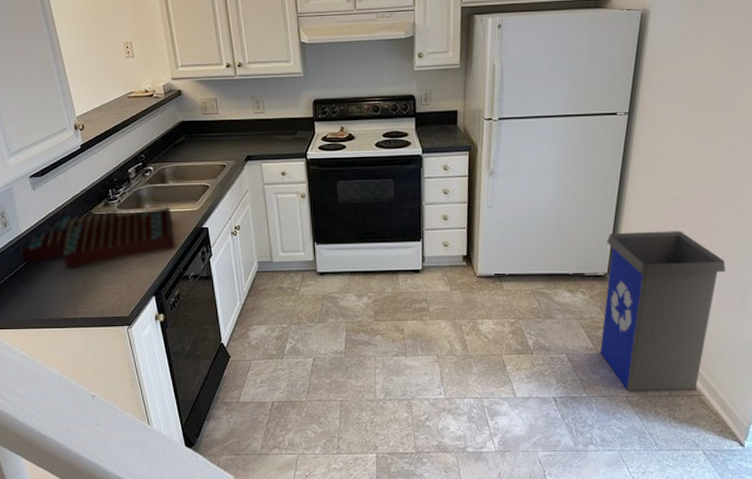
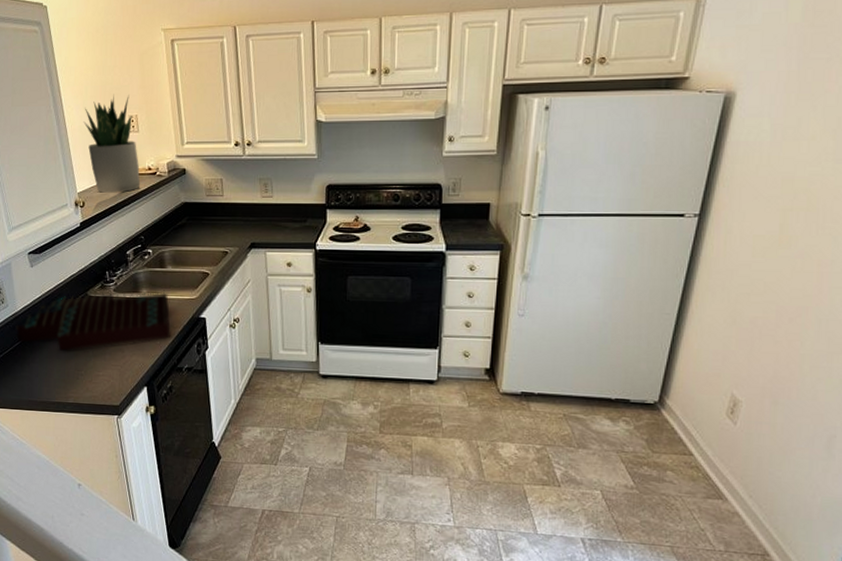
planter: none [79,23,139,116] -> present [83,95,141,193]
recycling bin: present [600,231,726,392] -> none [643,355,811,548]

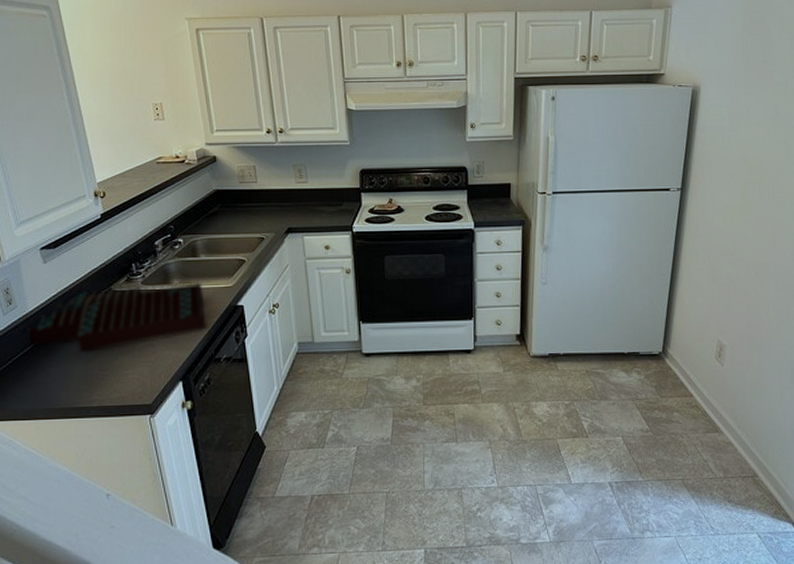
planter: present [83,95,141,193] -> none [102,82,168,182]

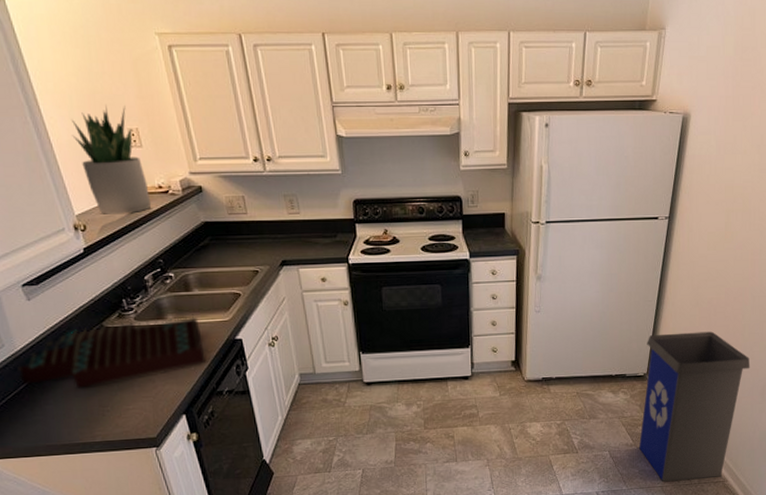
planter: none [102,82,168,182] -> present [72,105,152,214]
recycling bin: none [656,308,777,475] -> present [639,331,751,482]

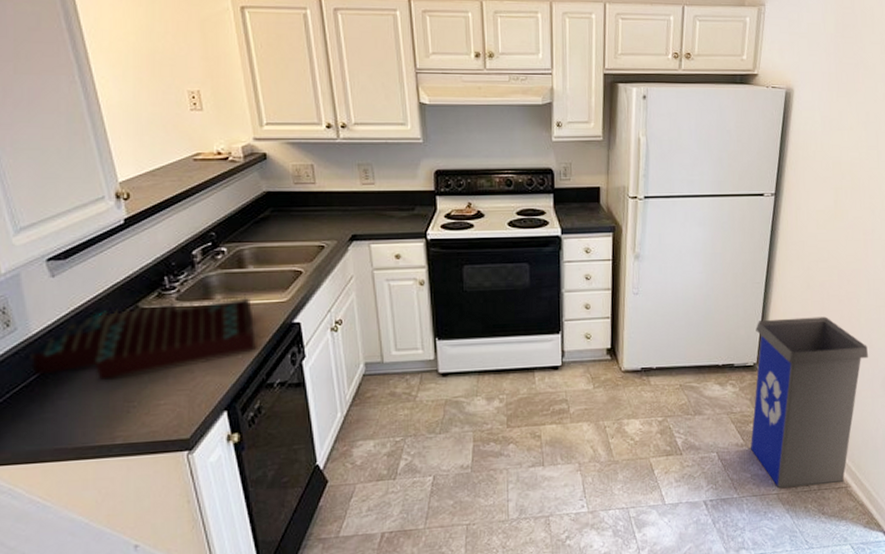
planter: present [72,105,152,214] -> none [124,66,208,182]

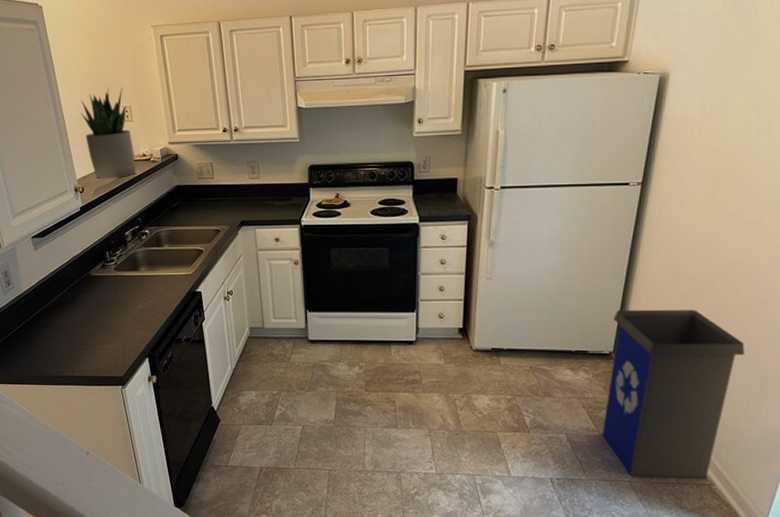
dish rack: present [28,294,256,380] -> none [21,267,169,328]
planter: none [124,66,208,182] -> present [80,87,136,179]

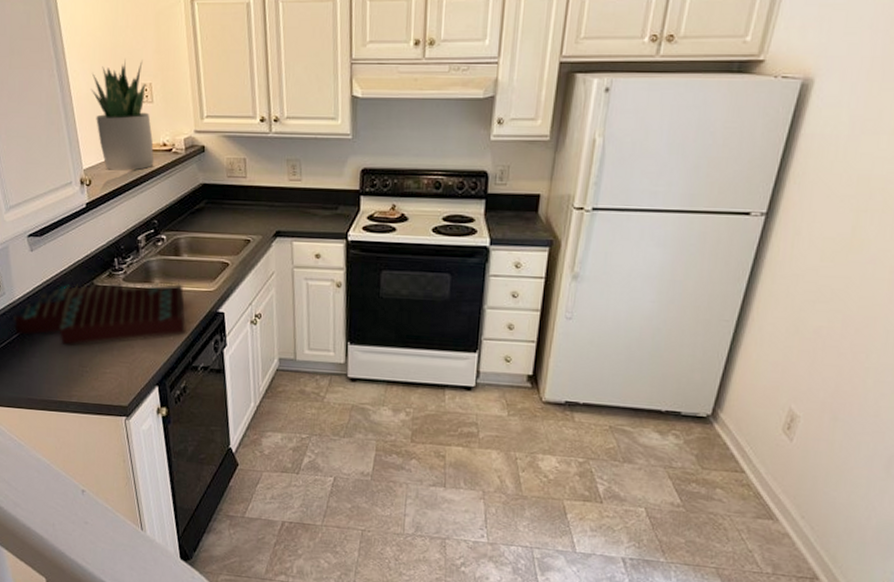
dish rack: none [21,267,169,328] -> present [12,280,185,345]
recycling bin: present [603,309,745,479] -> none [689,366,872,571]

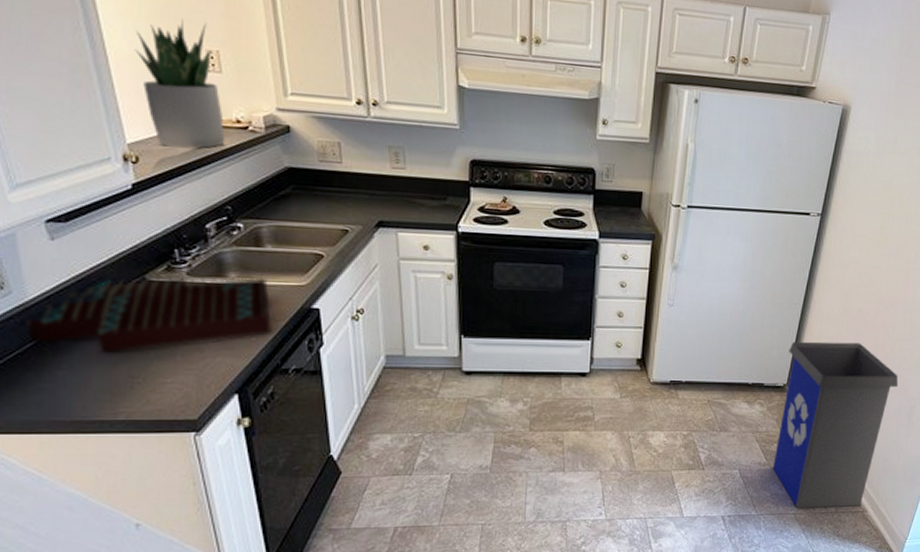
recycling bin: none [689,366,872,571] -> present [773,341,899,509]

